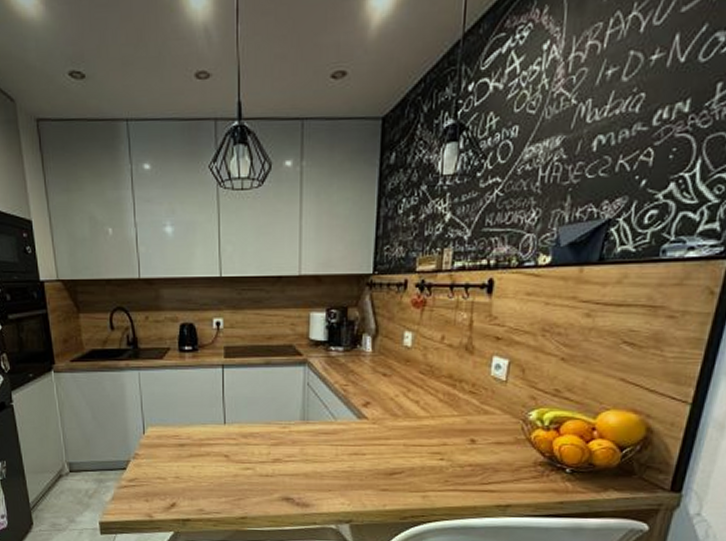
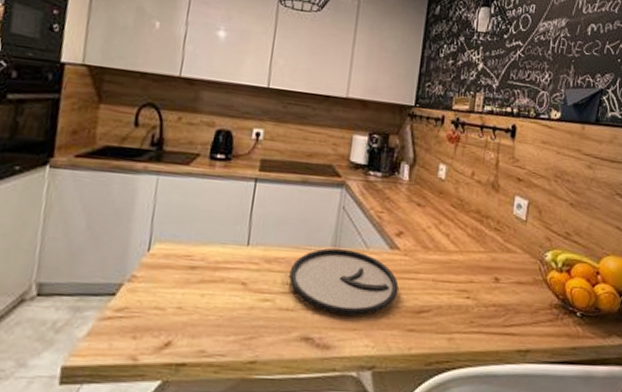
plate: none [265,422,369,479] -> present [289,248,399,316]

